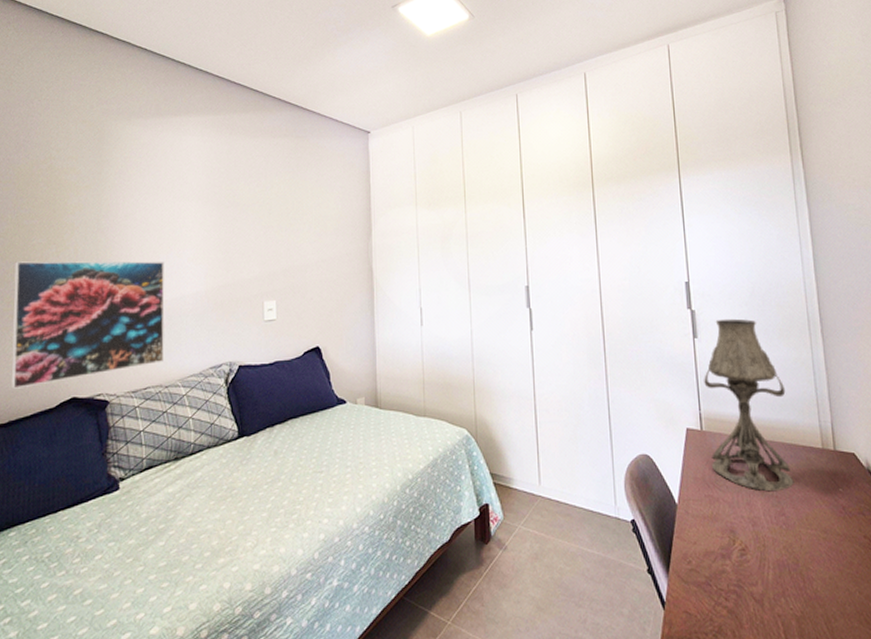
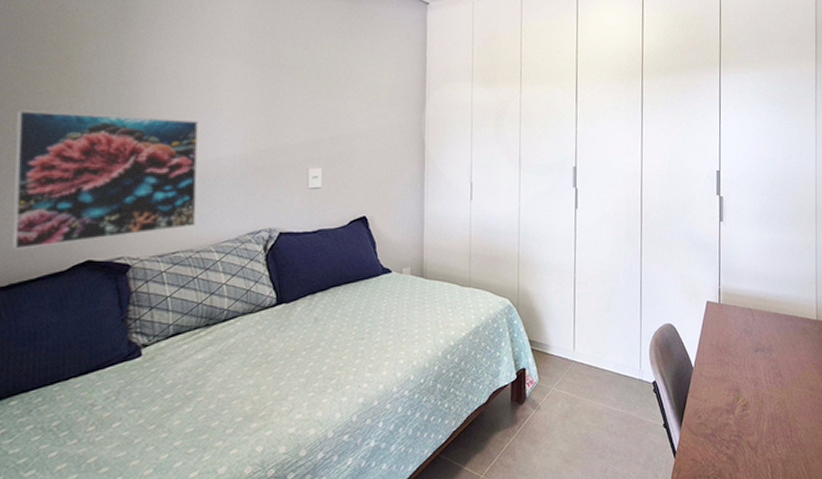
table lamp: present [704,318,794,492] -> none [725,205,792,357]

